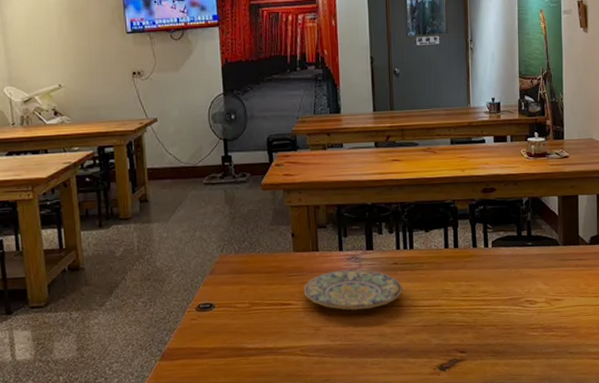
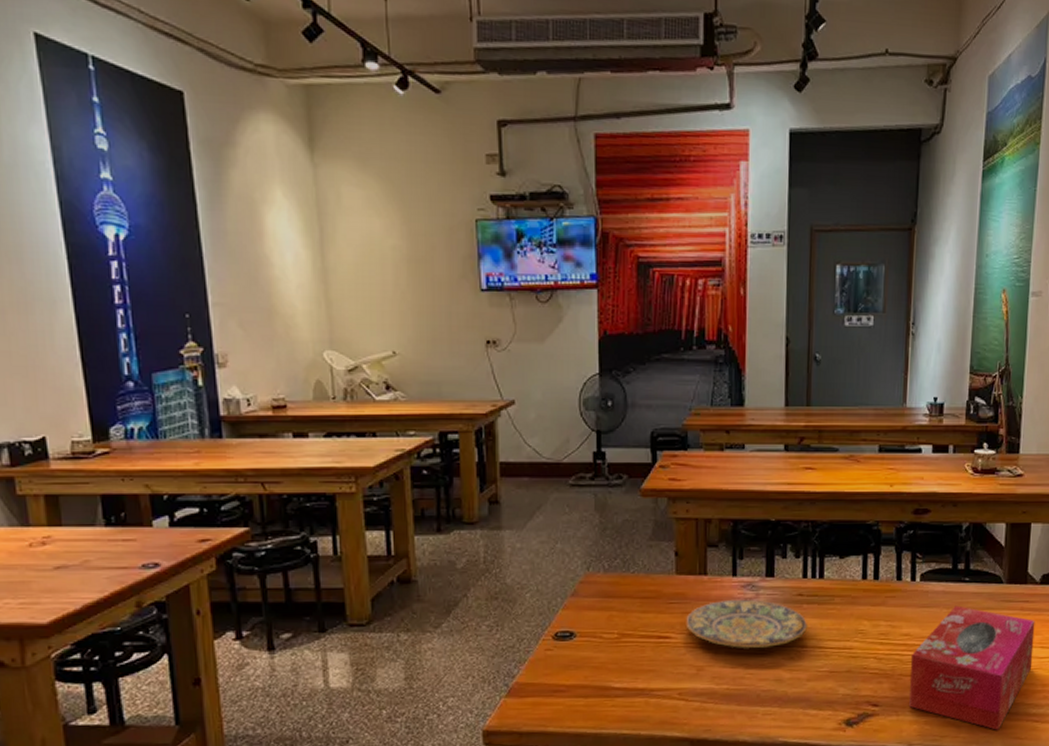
tissue box: none [490,265,589,368] -> present [909,605,1035,730]

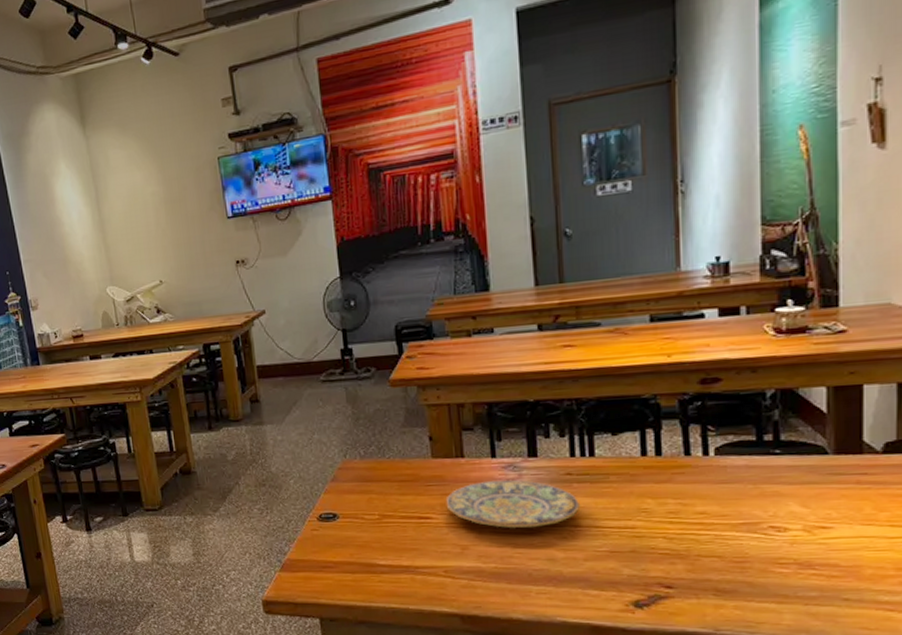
tissue box: present [909,605,1035,730] -> none [711,480,879,619]

